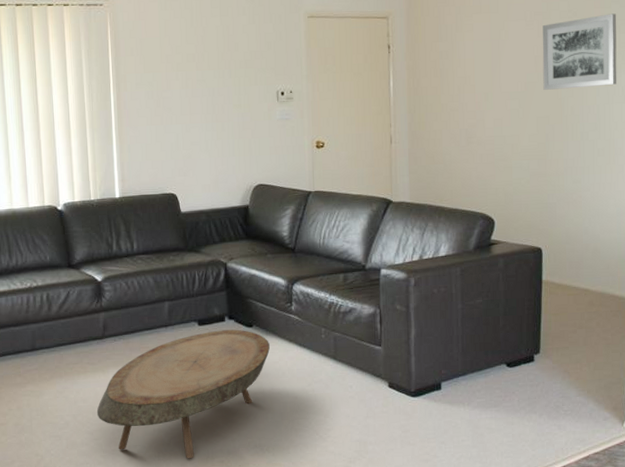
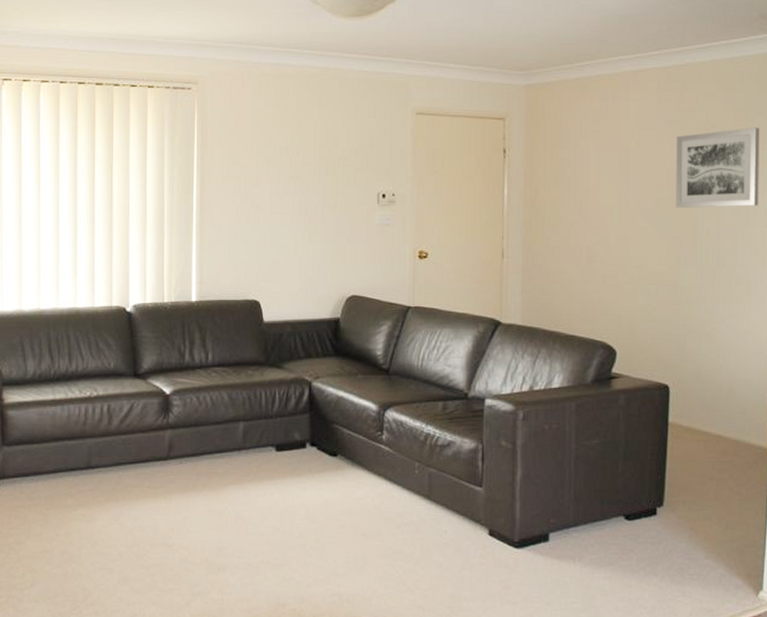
coffee table: present [96,329,270,459] -> none [155,458,355,605]

